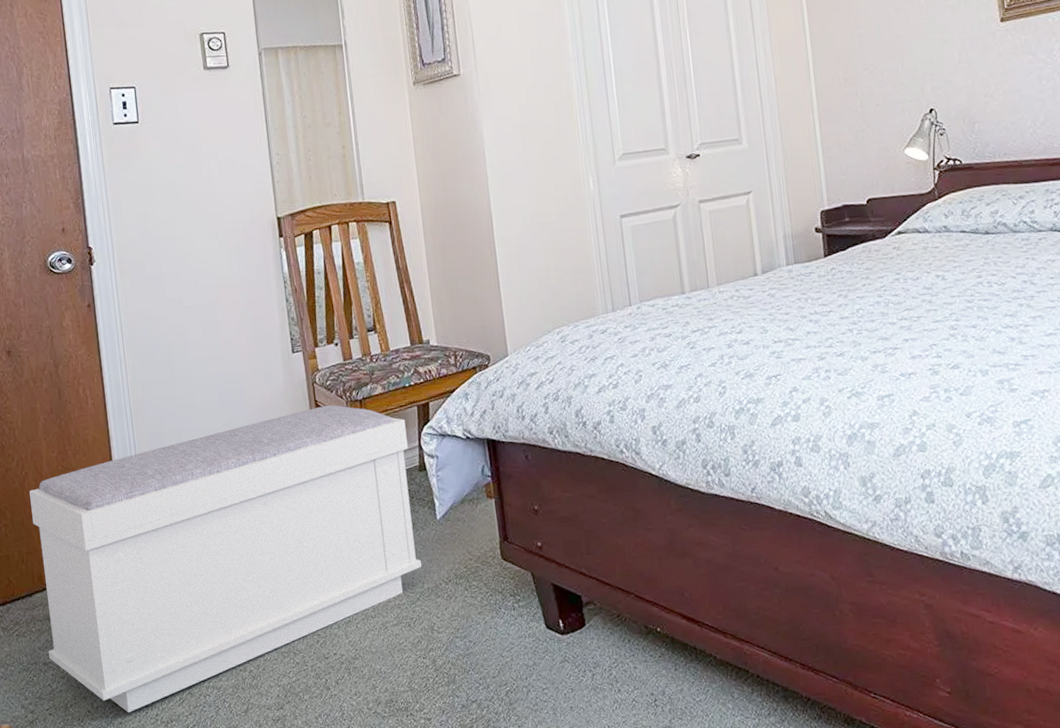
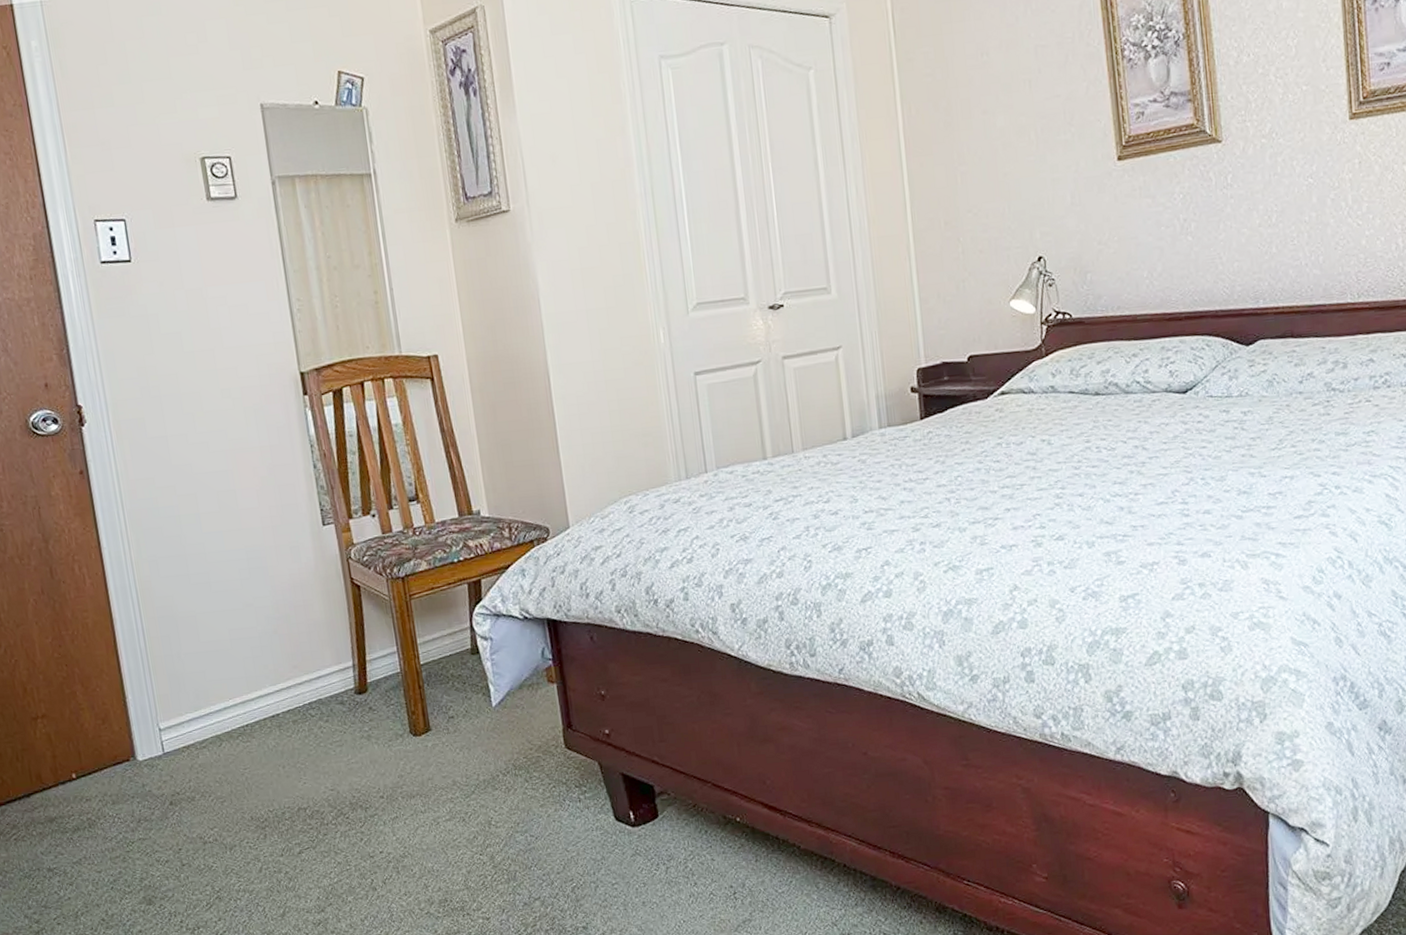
bench: present [29,405,421,712] -> none [21,583,476,920]

